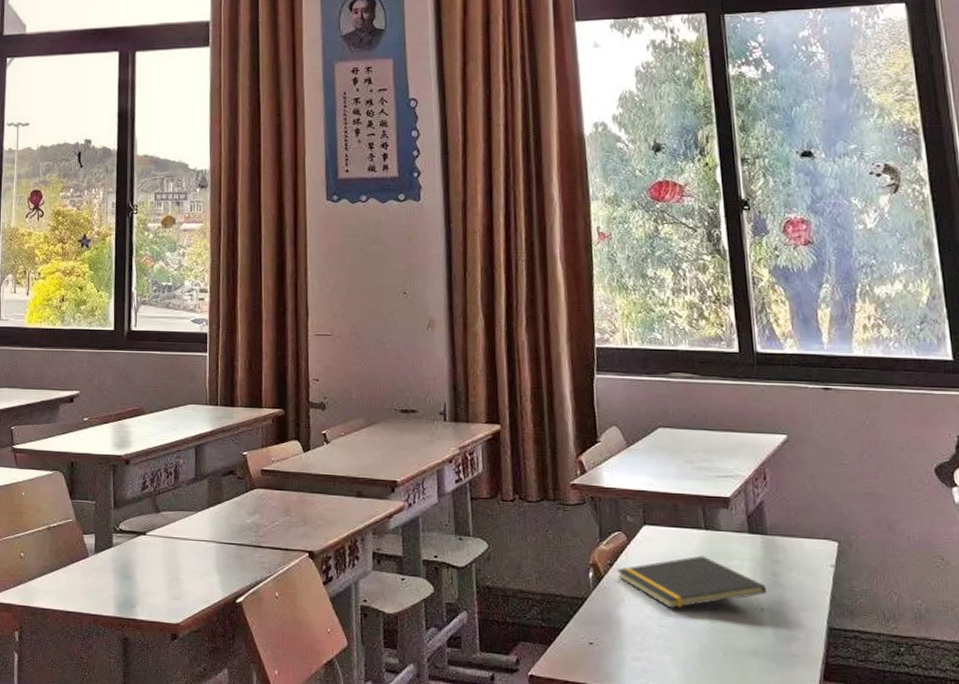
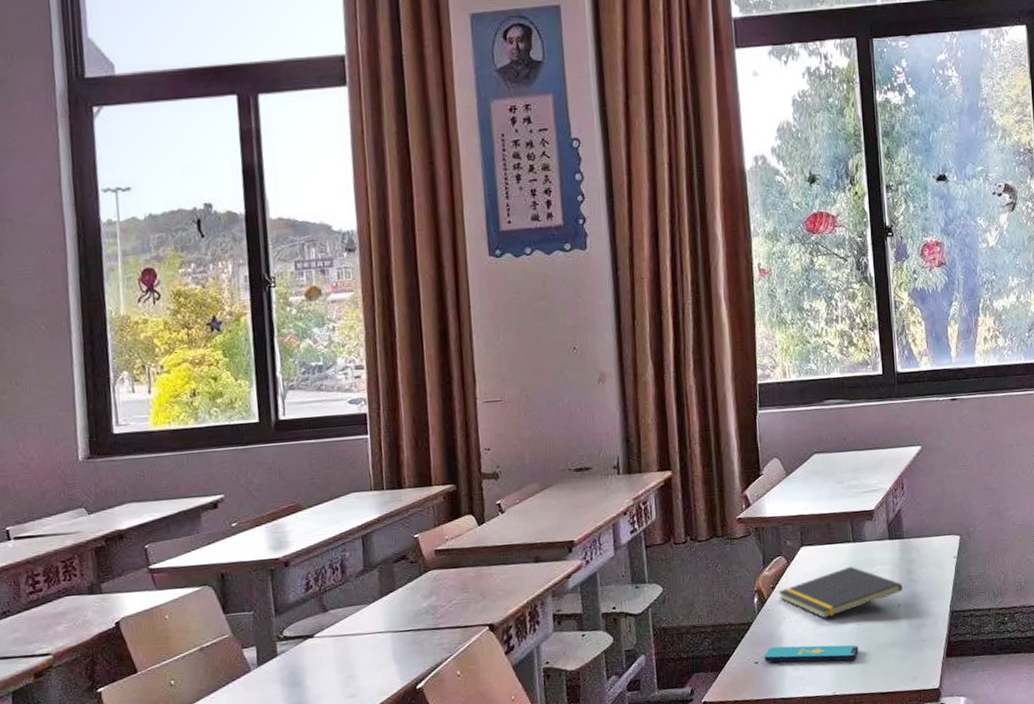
smartphone: none [599,629,713,661] -> present [764,644,859,662]

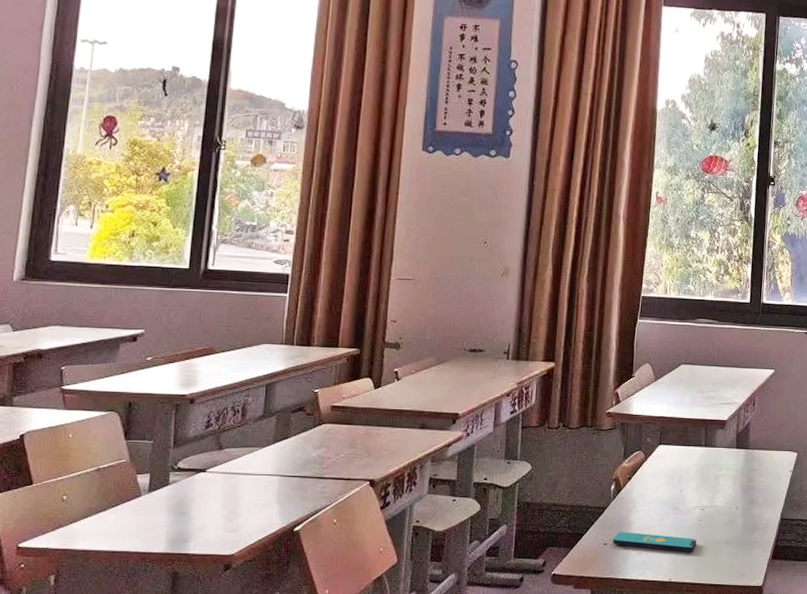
notepad: present [778,566,903,618] -> none [633,468,742,511]

